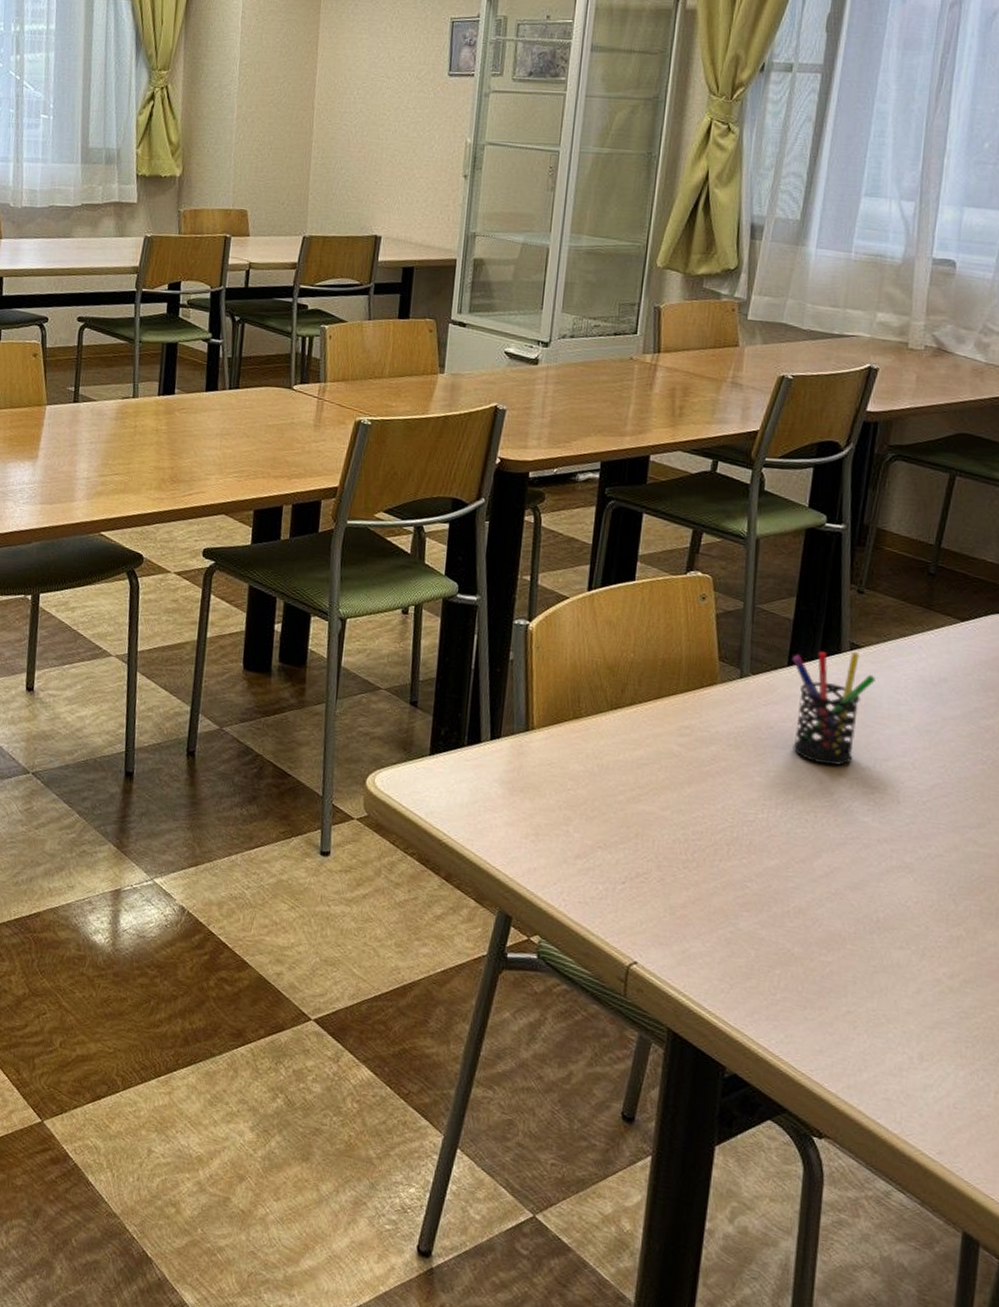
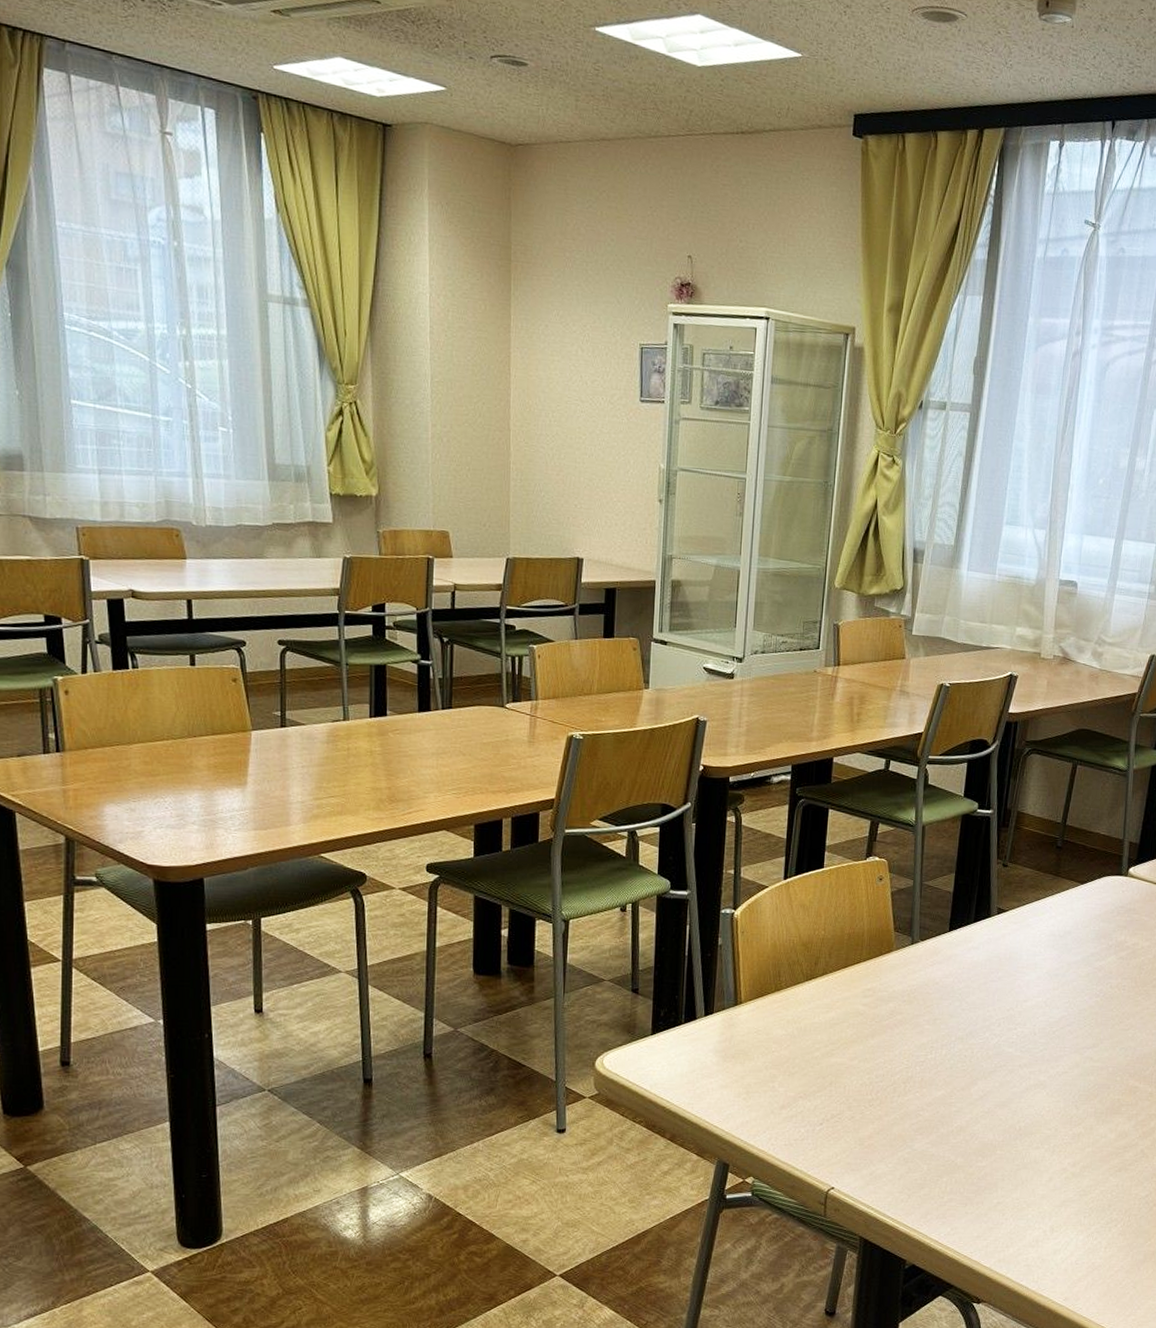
pen holder: present [792,651,875,766] -> none [953,916,1017,1010]

